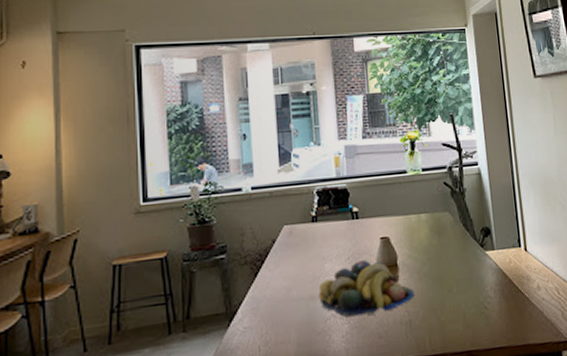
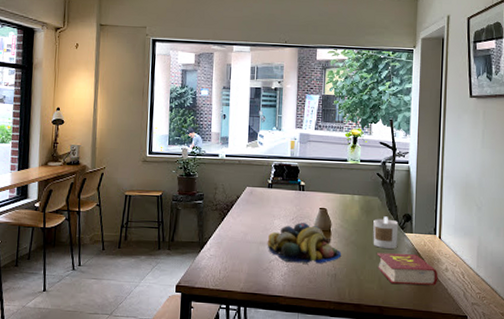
candle: none [447,234,480,276] -> present [373,216,399,249]
book: none [457,276,531,319] -> present [377,253,438,285]

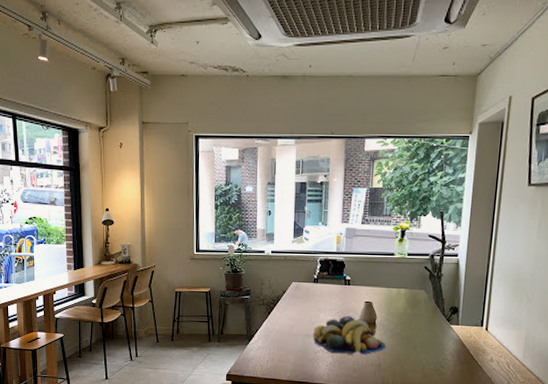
candle: present [373,216,399,249] -> none [418,309,445,340]
book: present [377,253,438,285] -> none [422,344,483,375]

